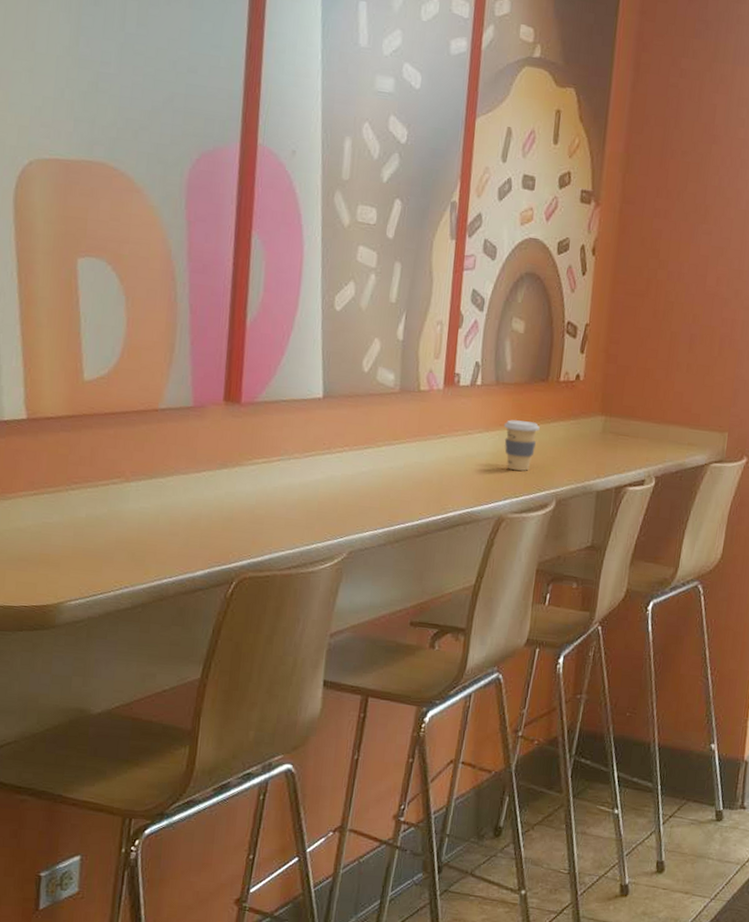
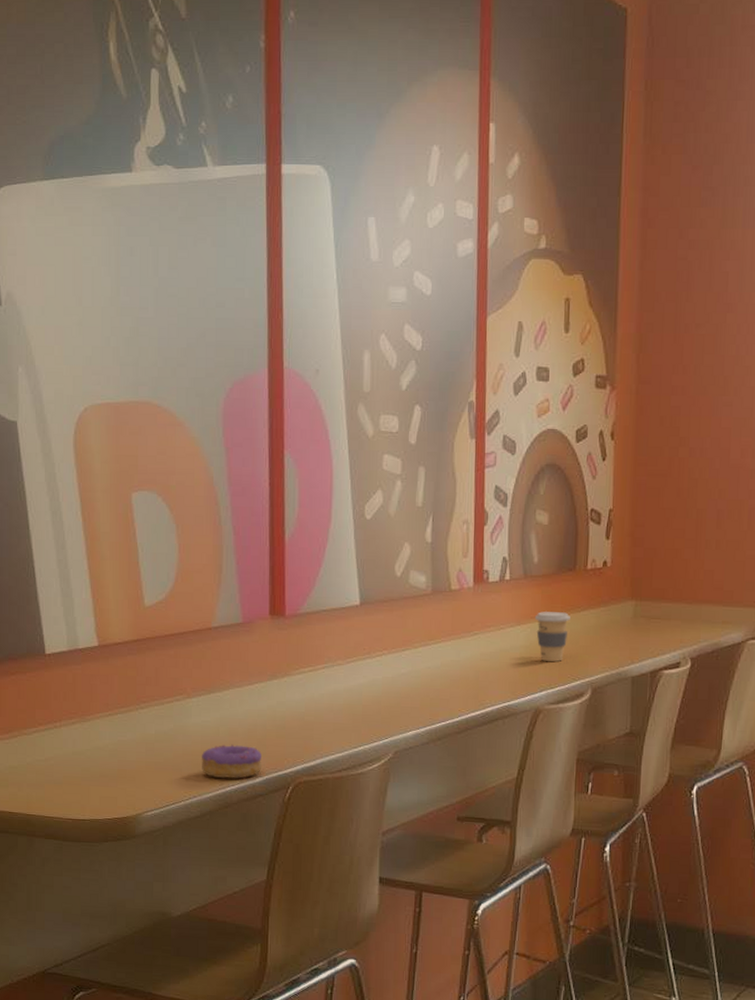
donut: none [136,533,205,571] -> present [202,744,262,779]

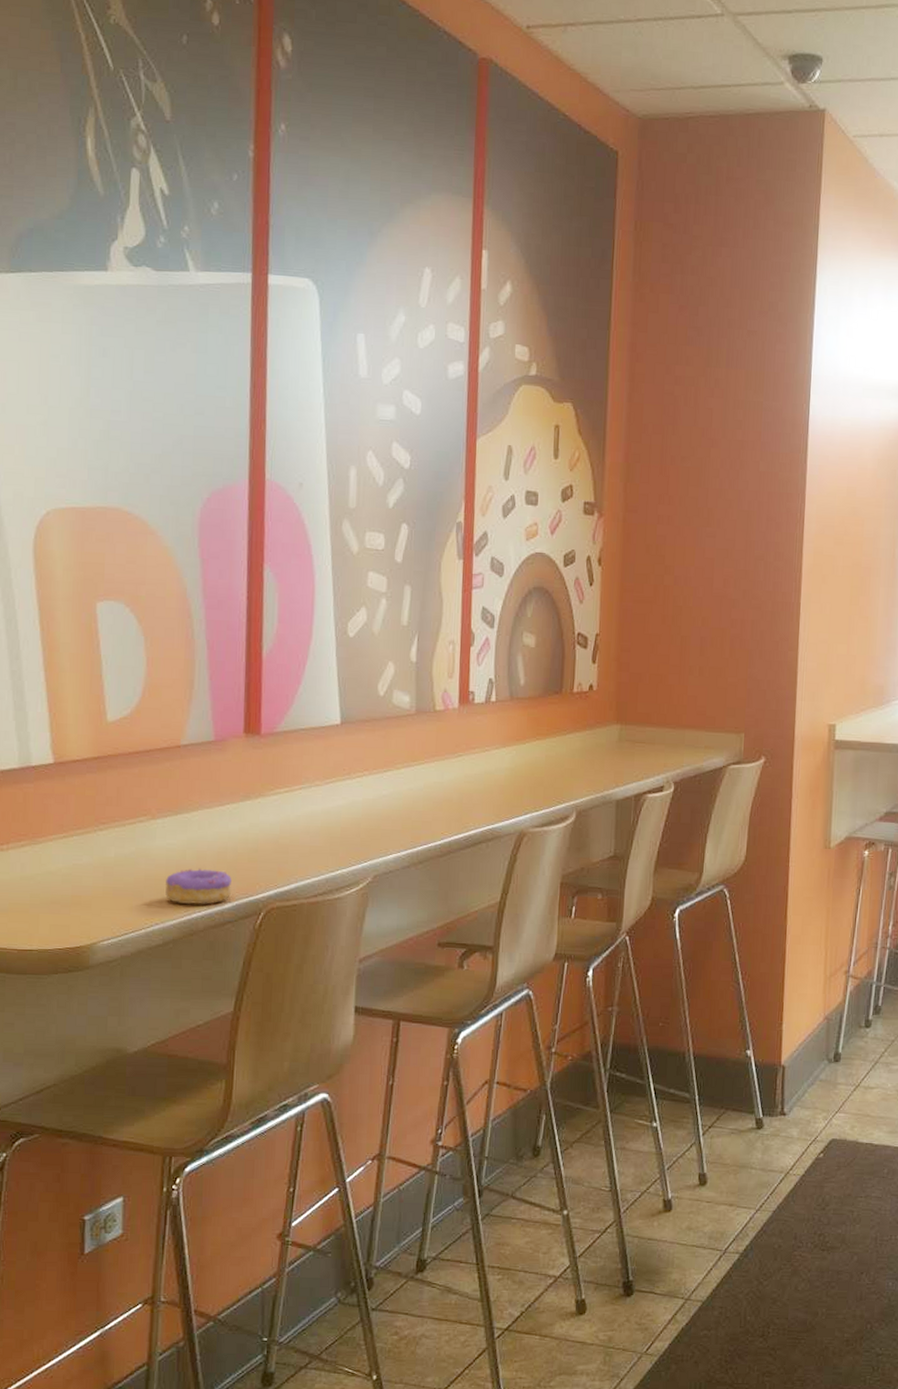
coffee cup: present [534,612,570,663] -> none [520,734,556,785]

